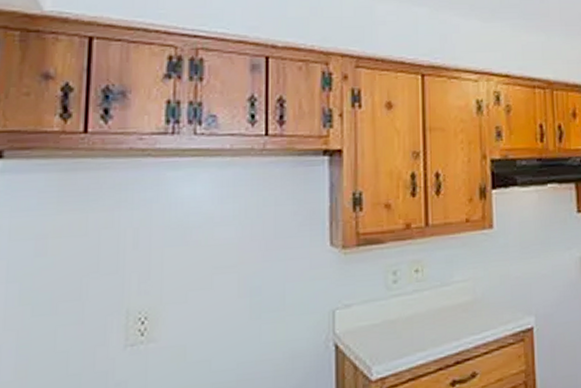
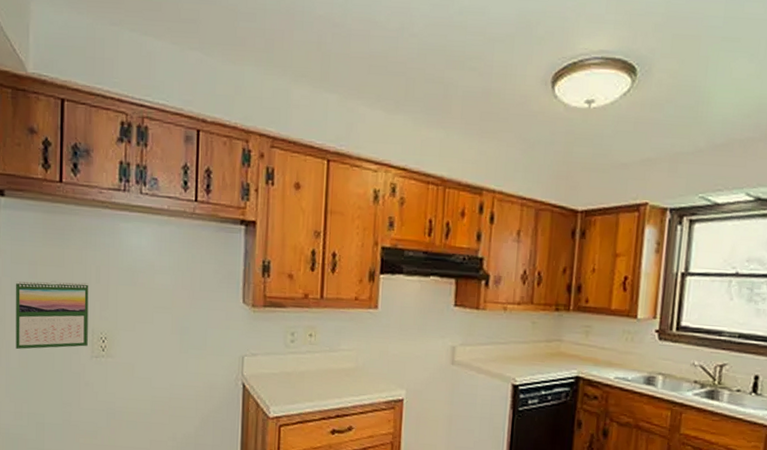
calendar: none [10,251,123,354] -> present [16,280,89,349]

